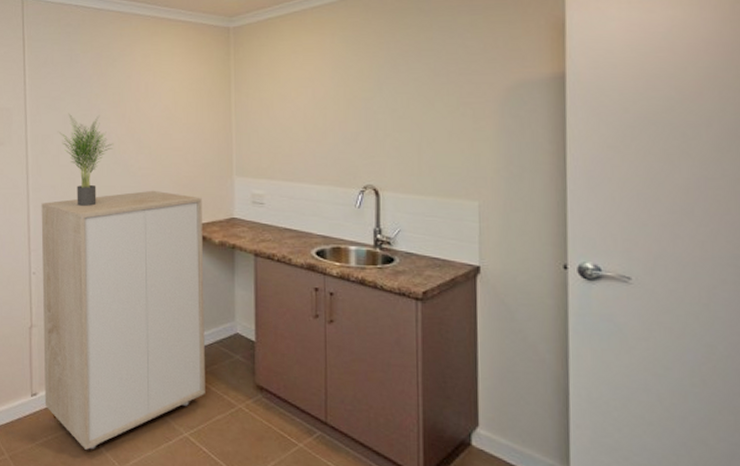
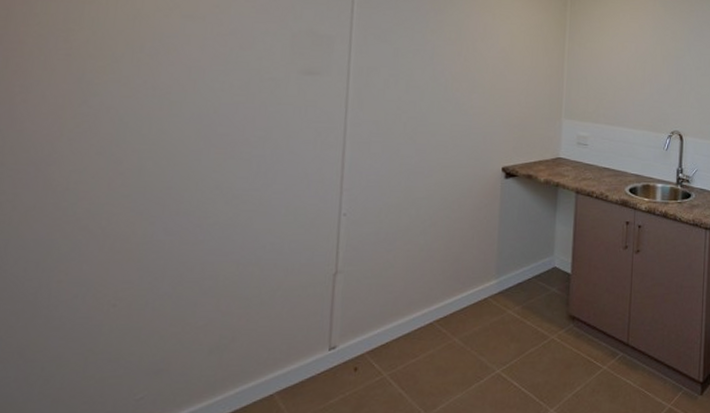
storage cabinet: present [41,190,205,450] -> none [344,129,531,401]
potted plant: present [59,113,114,206] -> none [388,46,447,143]

